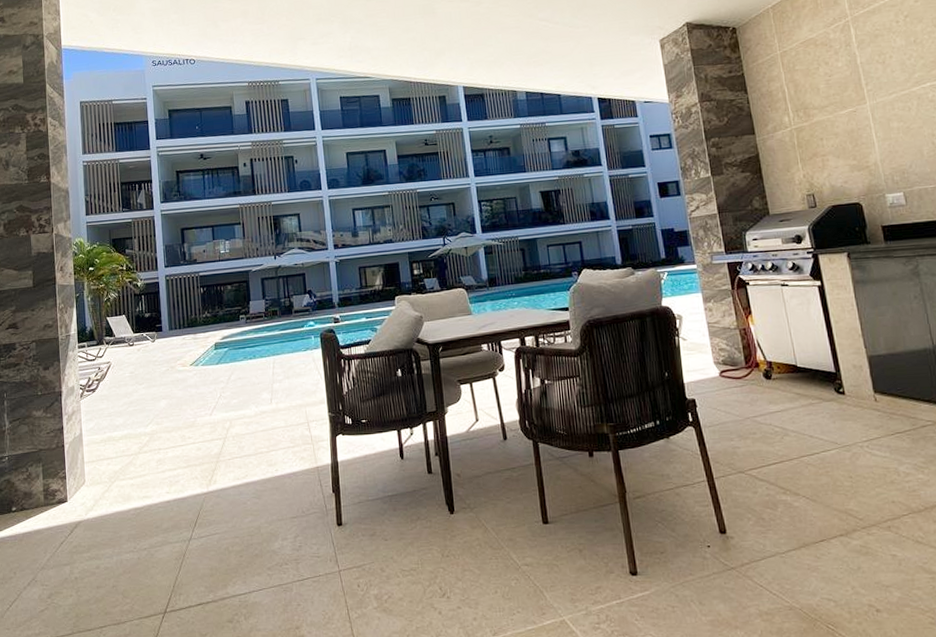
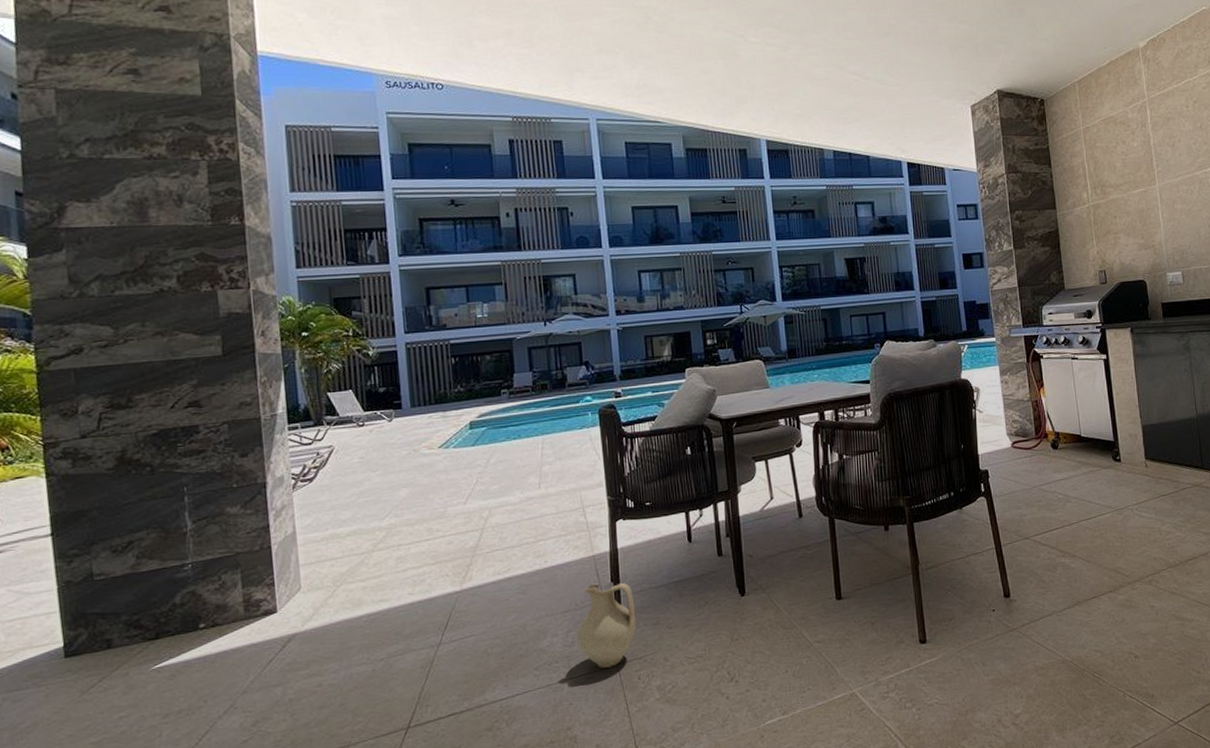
ceramic jug: none [303,493,355,573] -> present [577,583,636,668]

